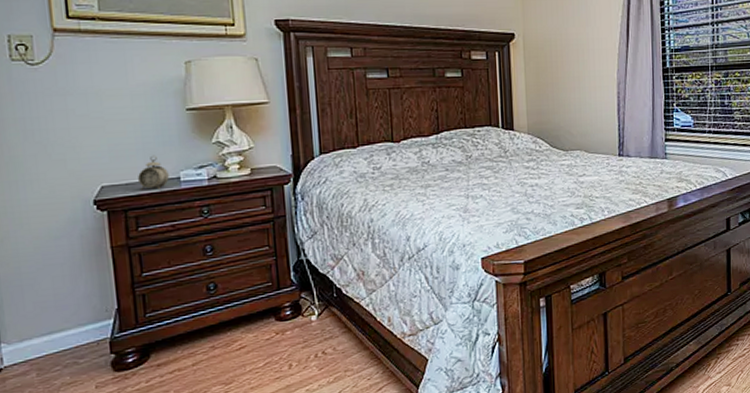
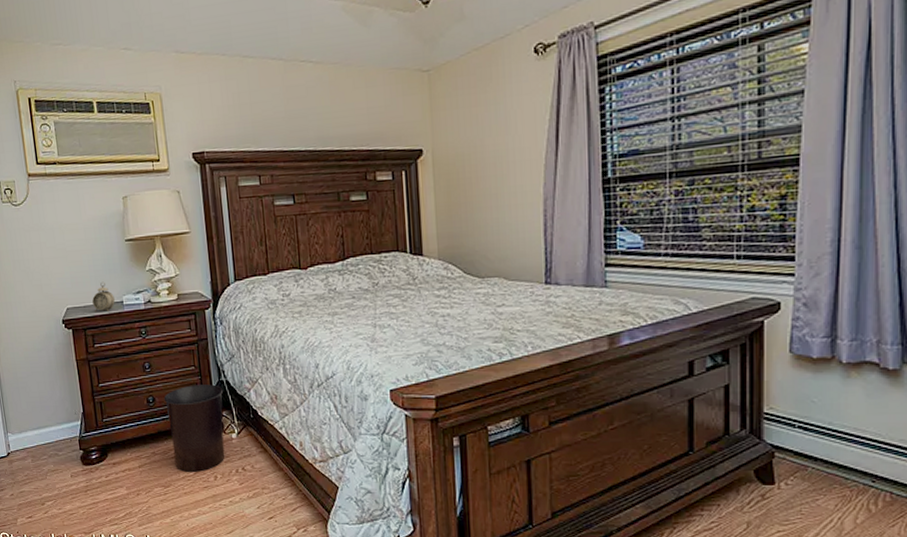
waste bin: none [228,264,303,364] -> present [163,384,225,472]

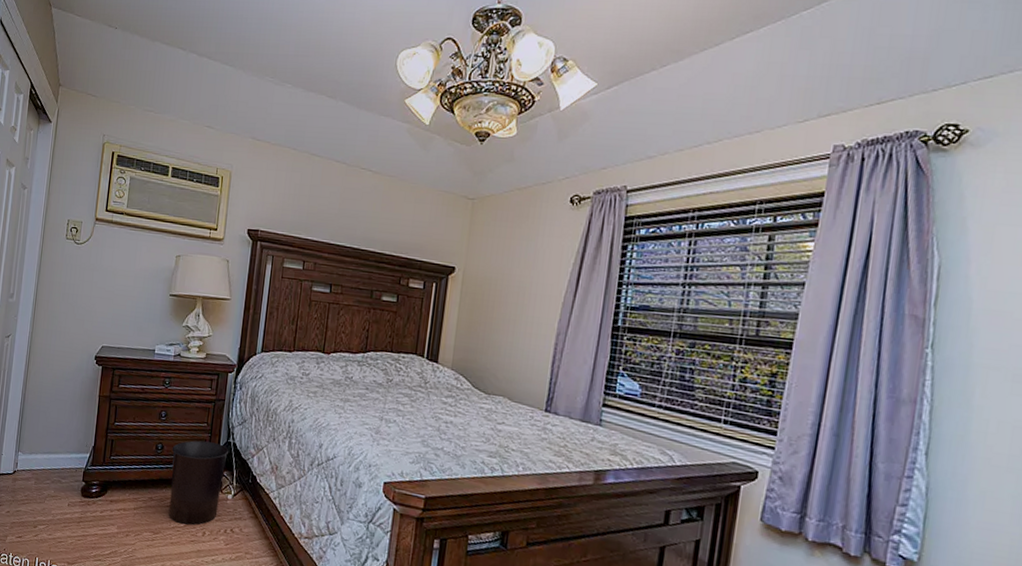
alarm clock: present [91,281,115,313] -> none [126,328,148,358]

